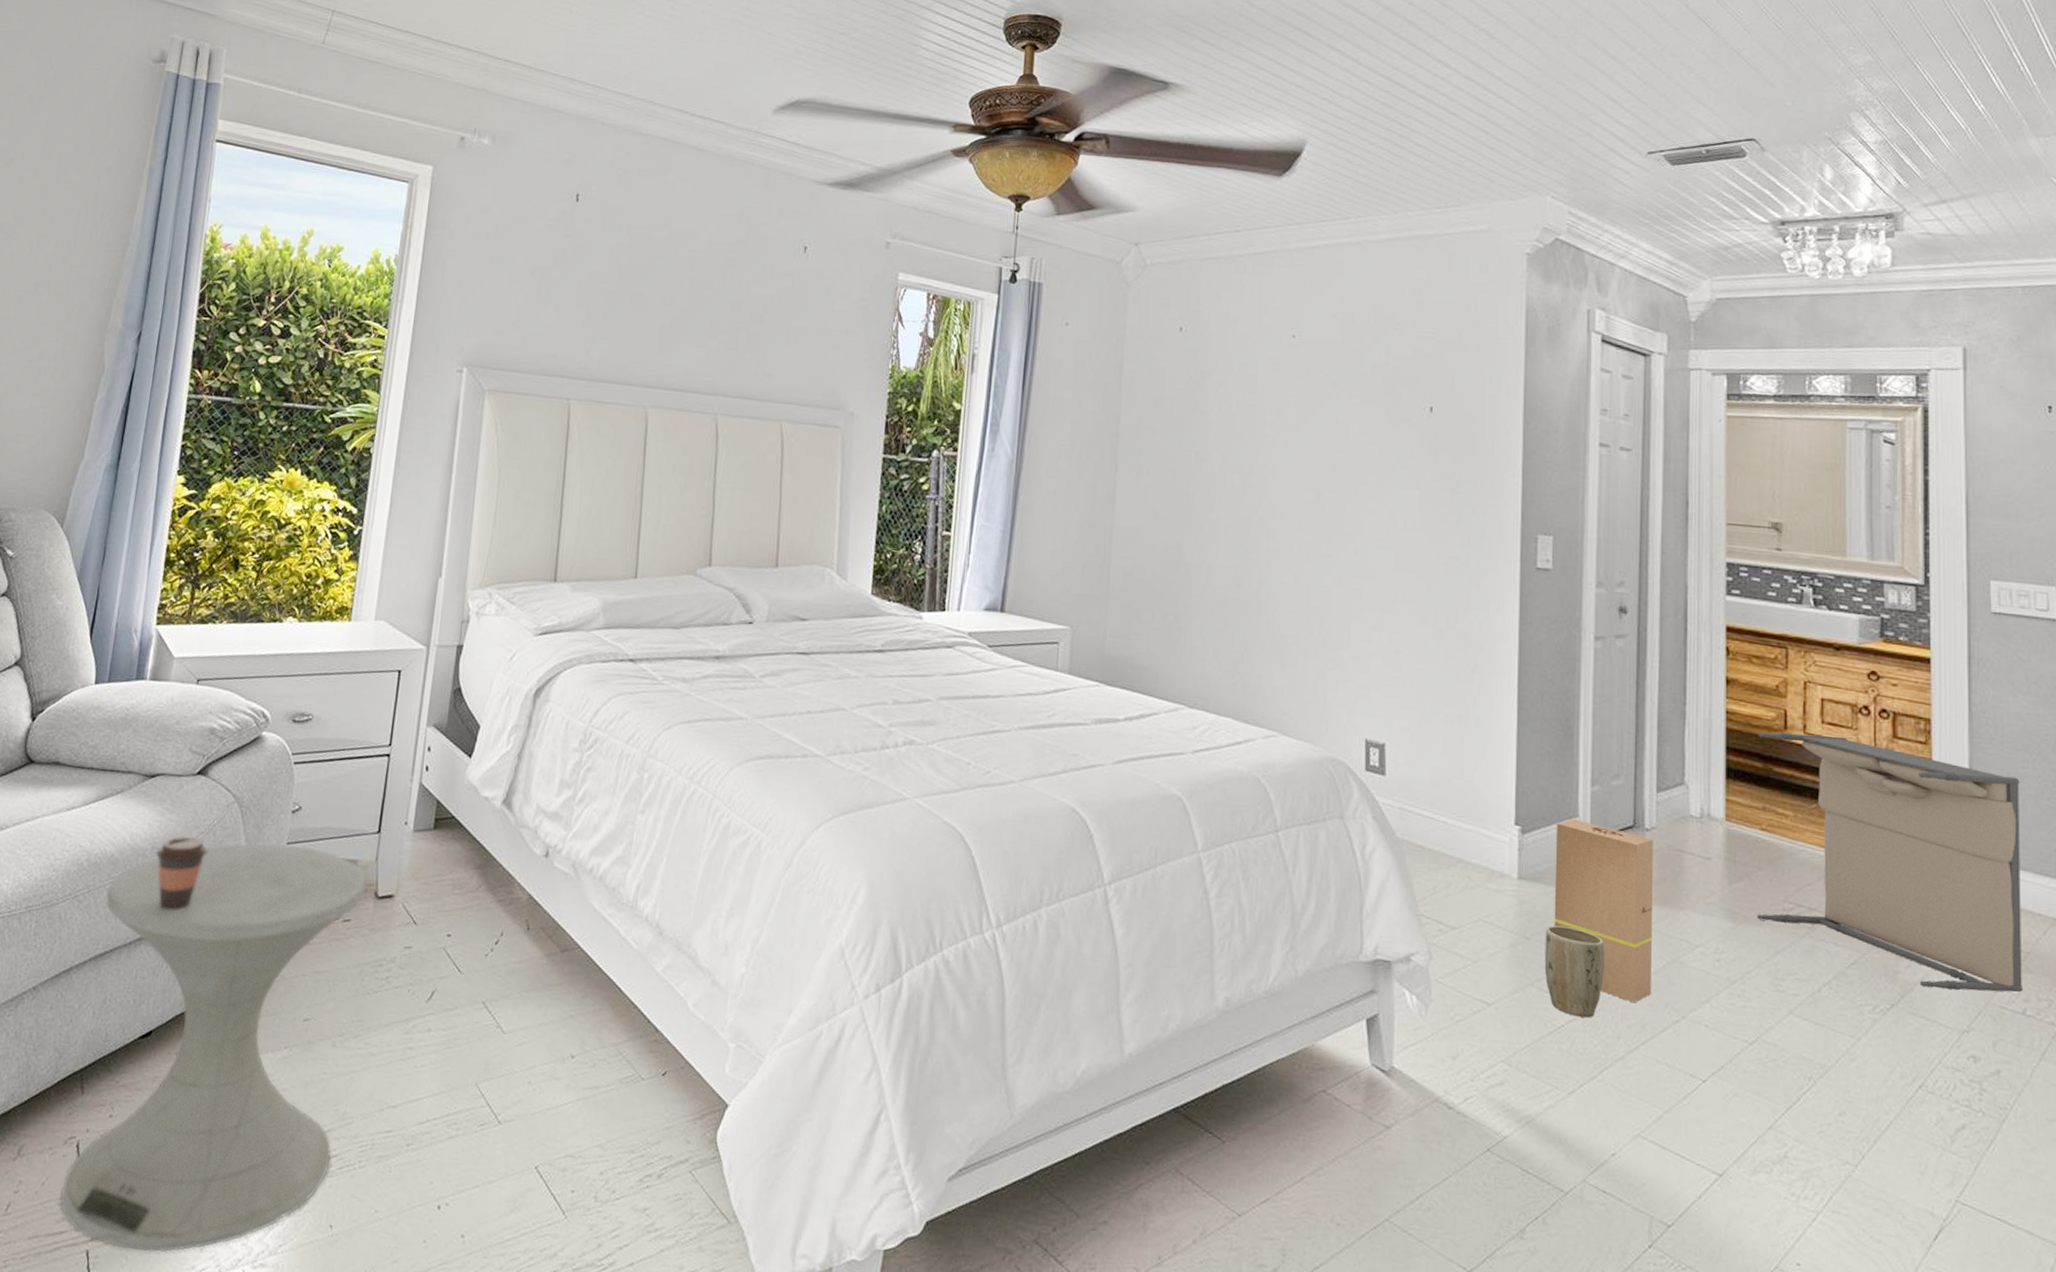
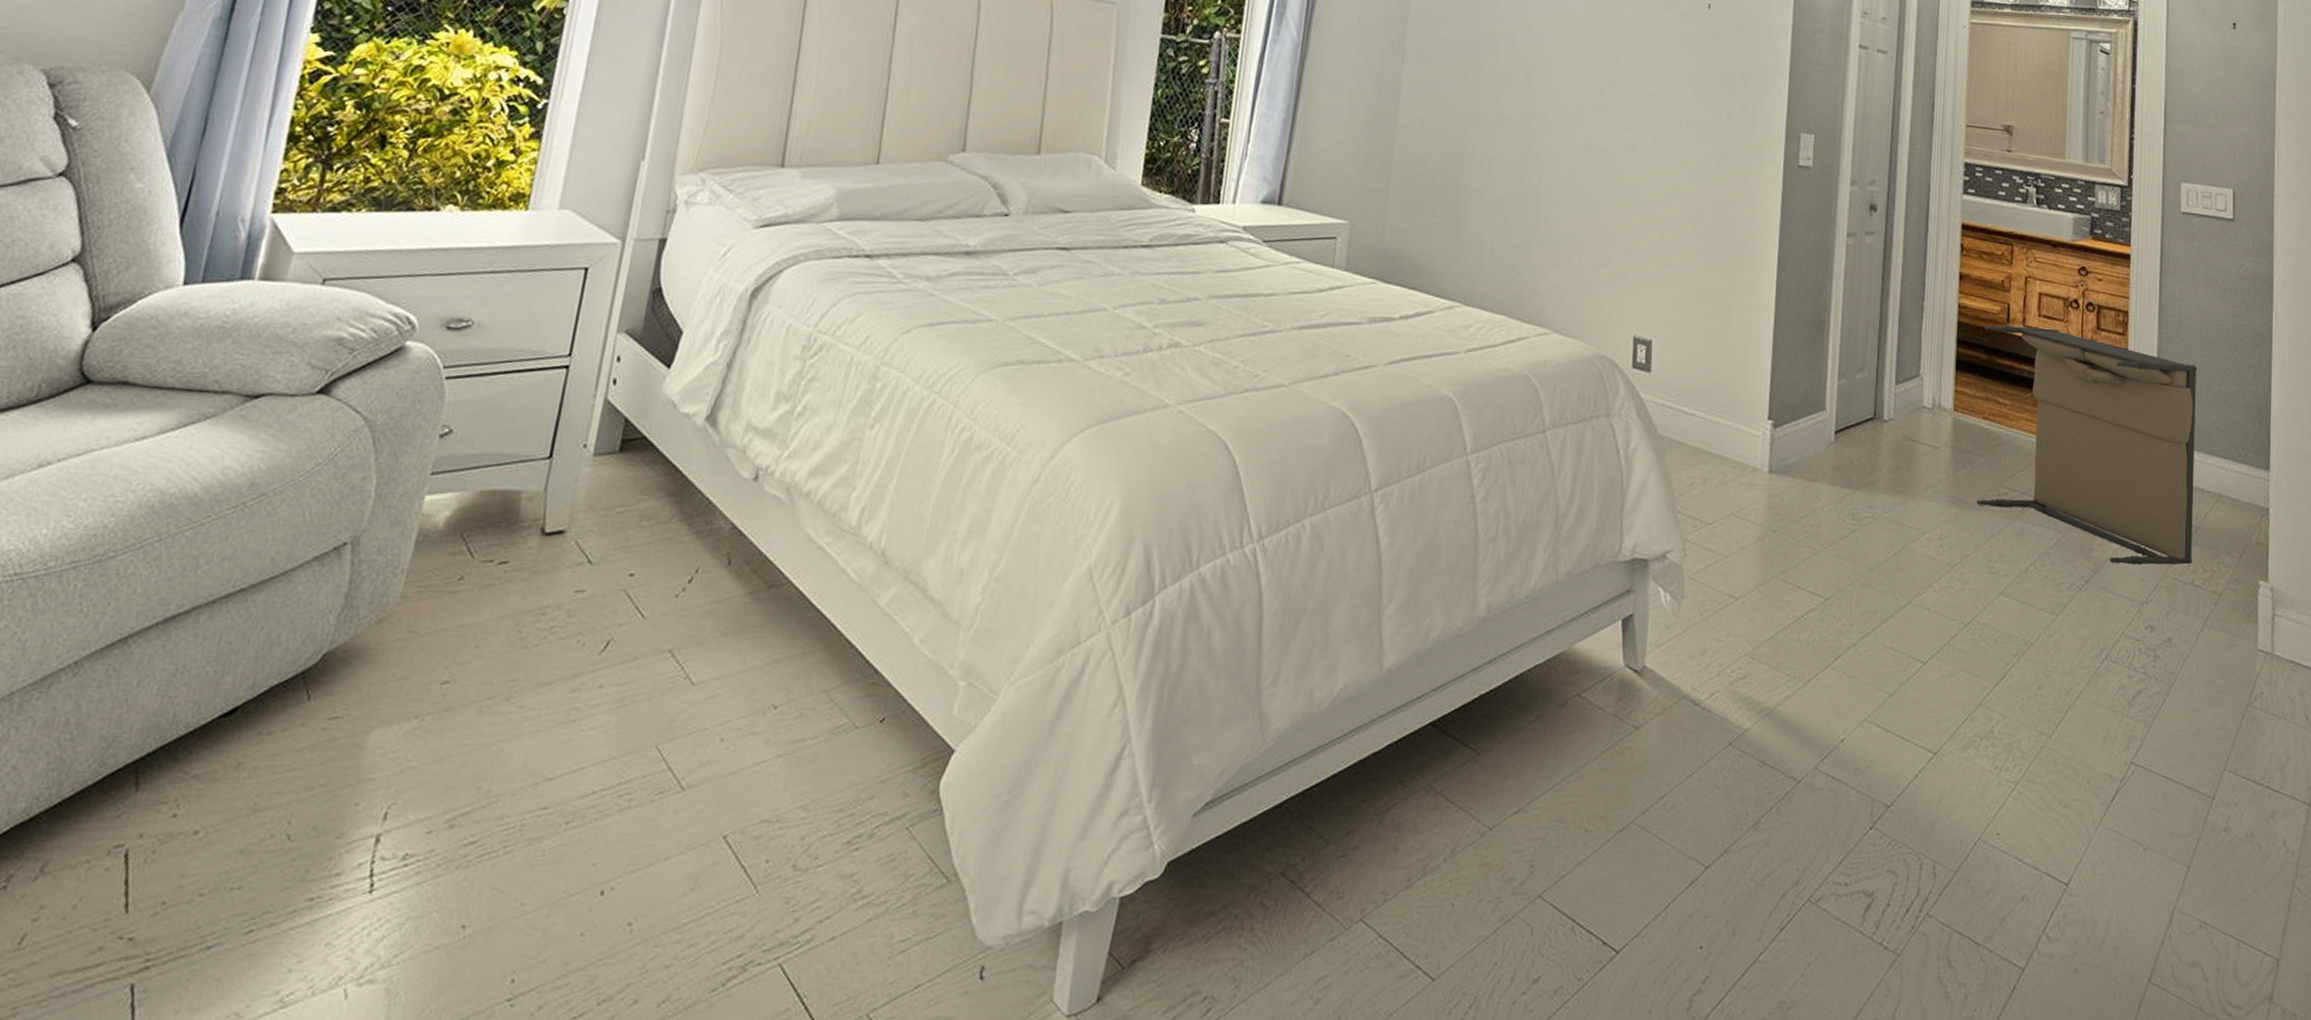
side table: present [60,843,366,1253] -> none [98,474,531,979]
coffee cup: present [155,836,208,910] -> none [254,468,326,559]
plant pot: present [1544,925,1604,1018] -> none [1789,517,1843,607]
cardboard box: present [1554,819,1653,1003] -> none [1799,412,1890,591]

